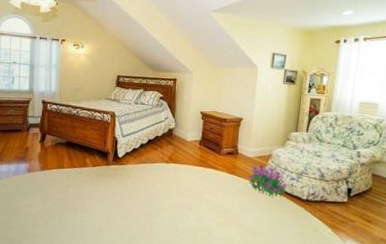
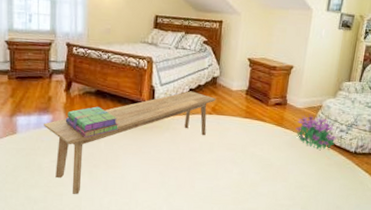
bench: none [21,141,173,236] -> present [44,91,216,194]
stack of books: none [39,156,86,185] -> present [65,106,118,138]

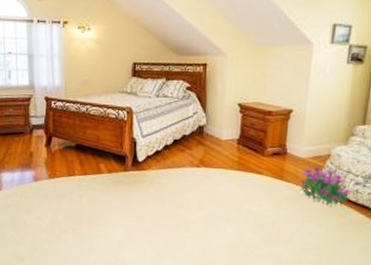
bench: present [44,91,216,194] -> none [27,142,204,252]
stack of books: present [65,106,118,138] -> none [47,161,100,194]

